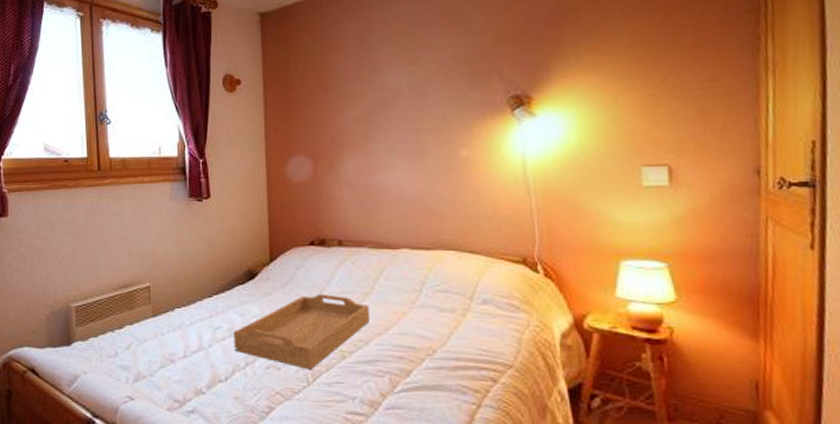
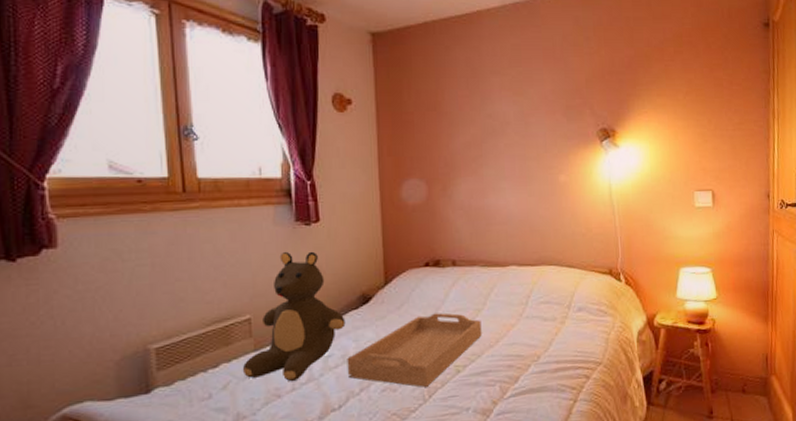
teddy bear: none [142,225,233,349] -> present [242,251,346,382]

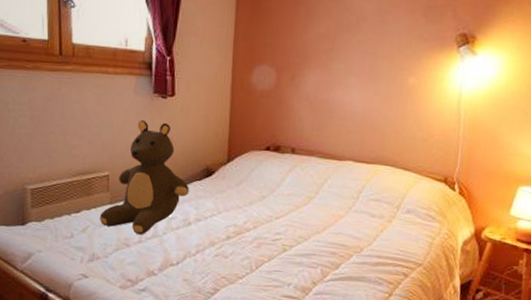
serving tray: present [347,313,482,387] -> none [187,194,312,259]

